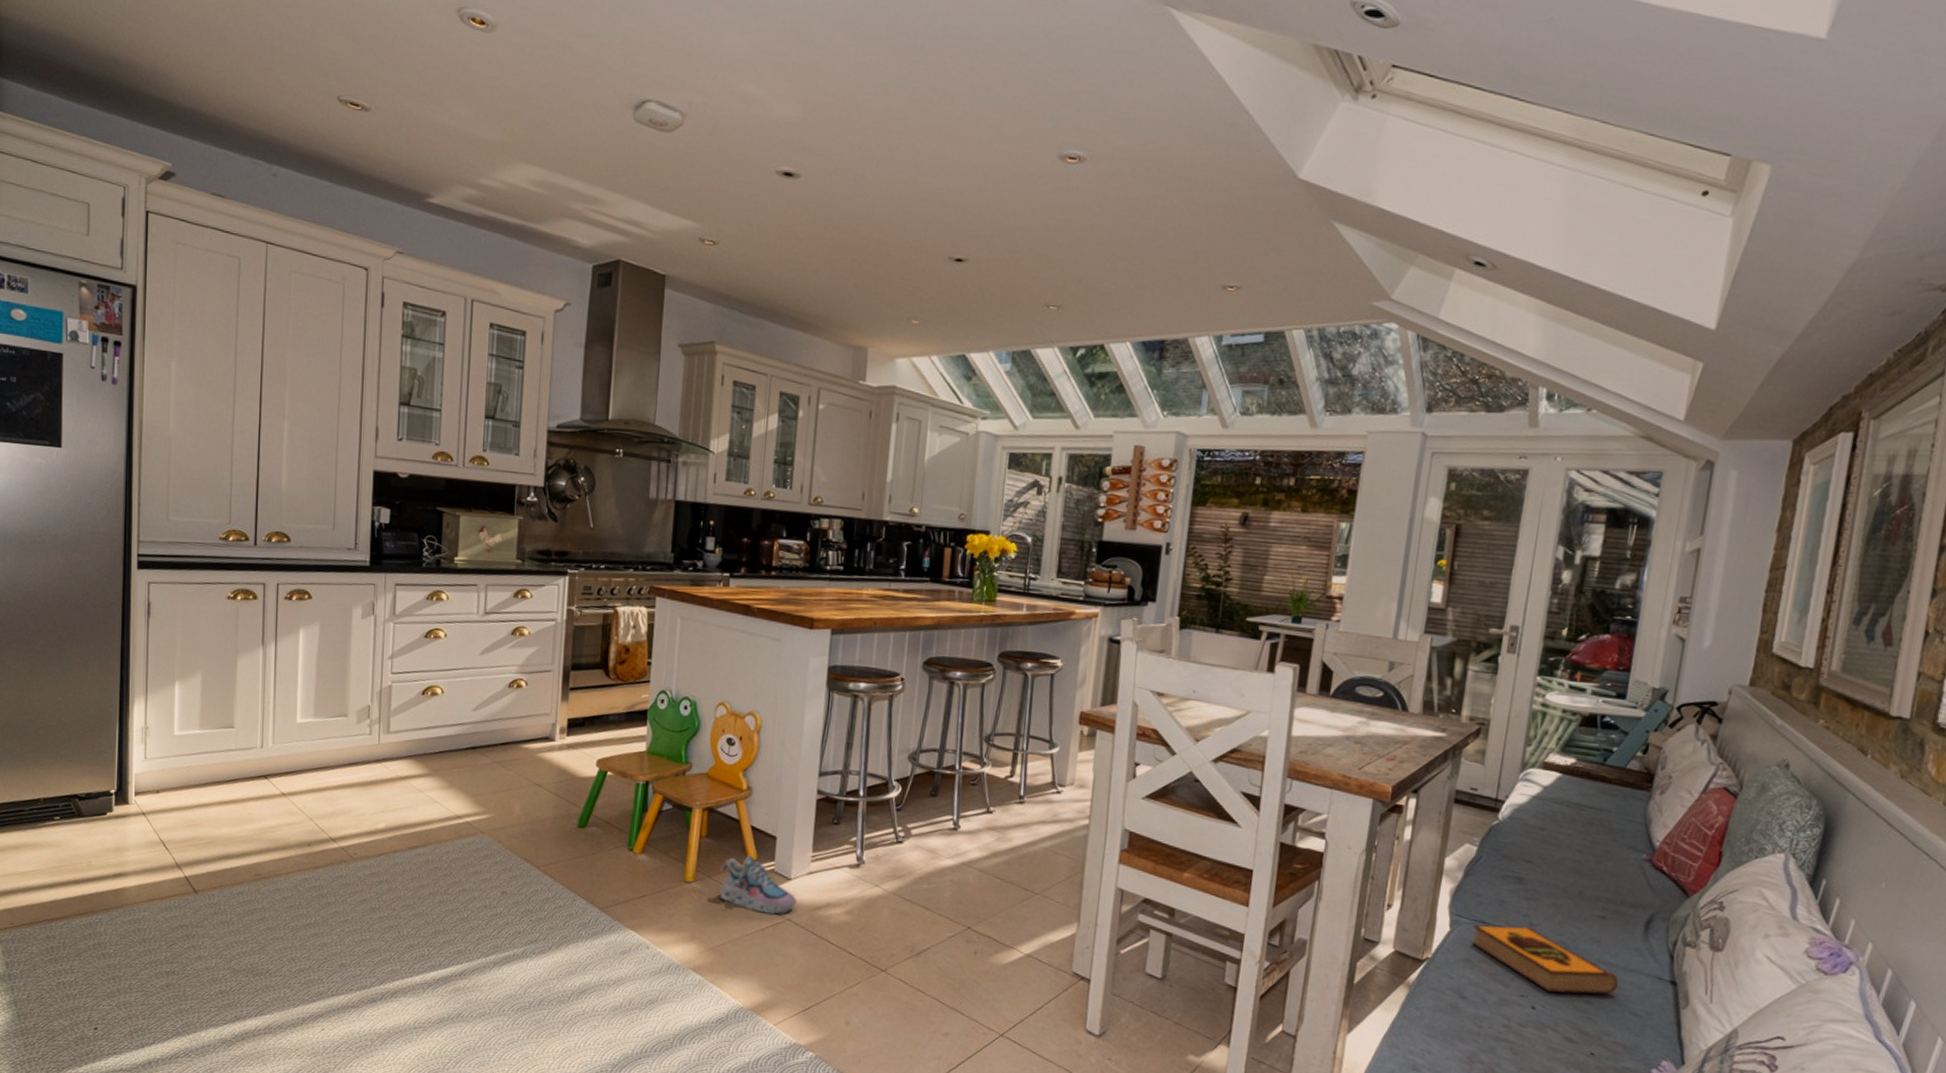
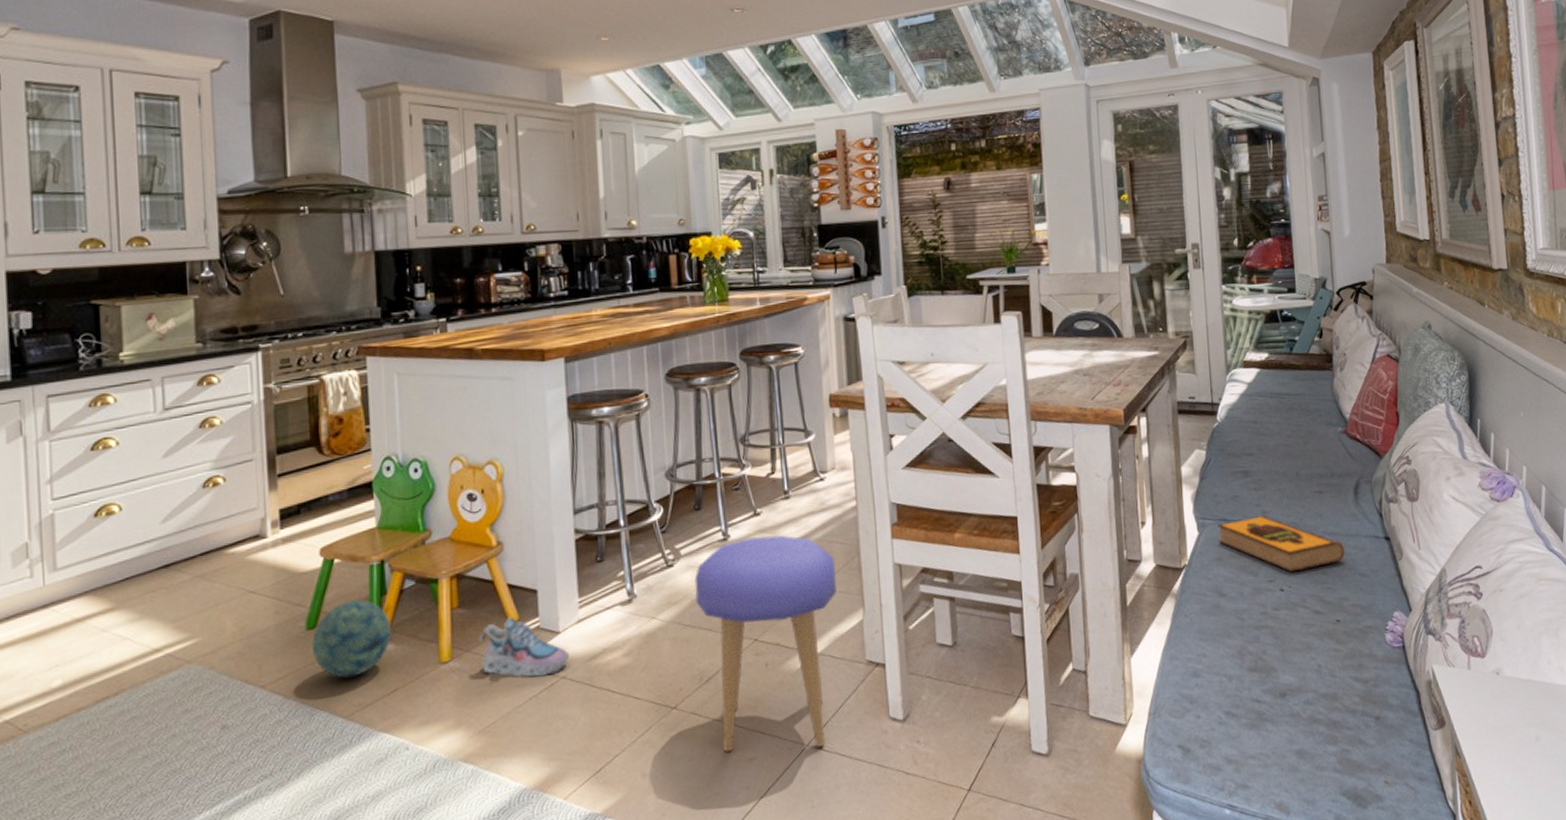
ball: none [581,810,648,877] -> present [312,599,392,678]
stool: none [918,832,1058,1040] -> present [694,535,837,753]

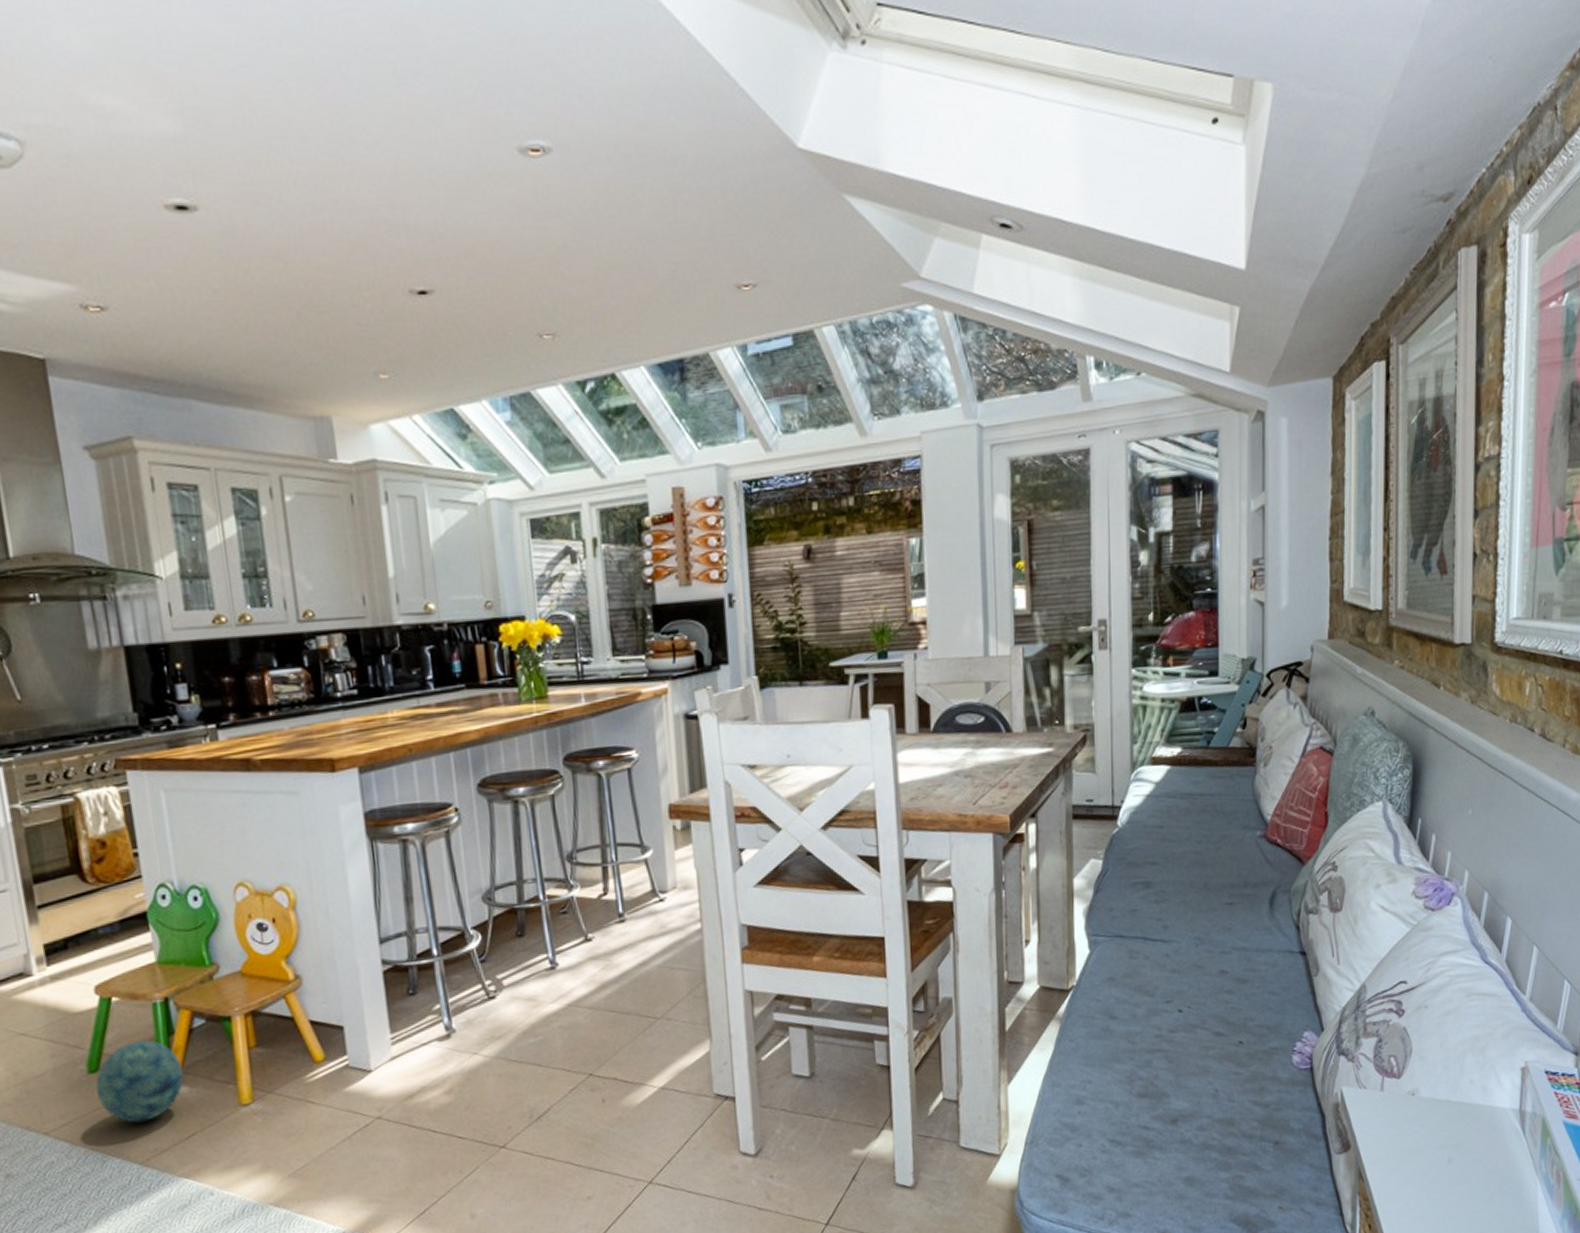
shoe: present [479,616,569,678] -> none [282,1055,384,1119]
stool: present [694,535,837,753] -> none [519,962,680,1191]
hardback book: present [1218,514,1345,573] -> none [1112,929,1253,992]

